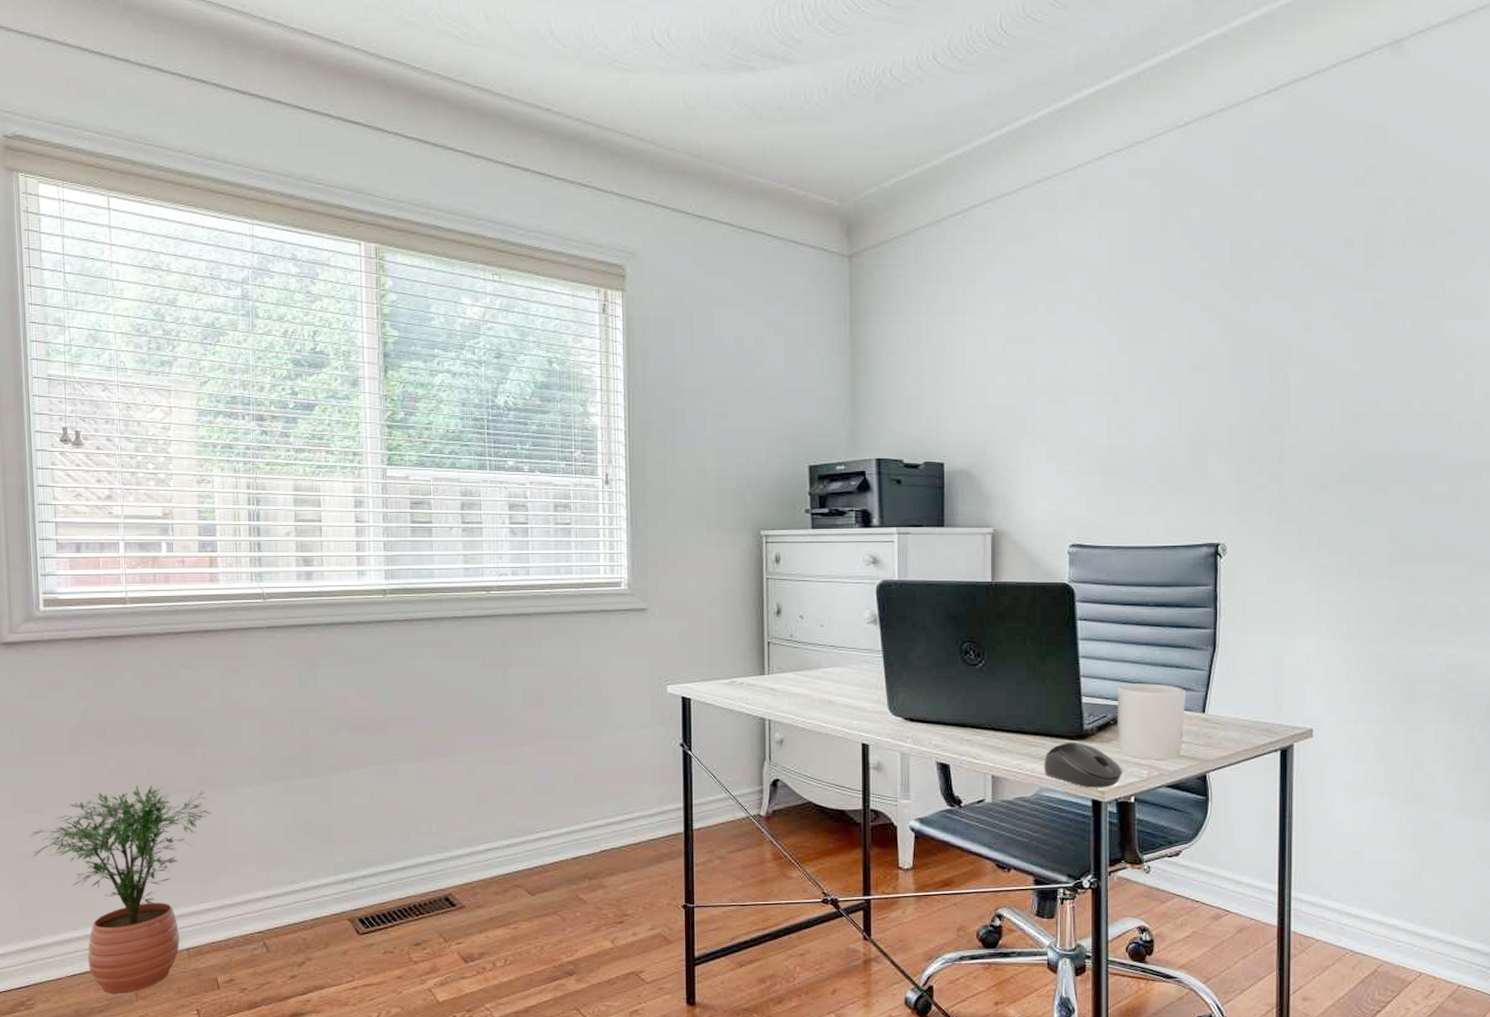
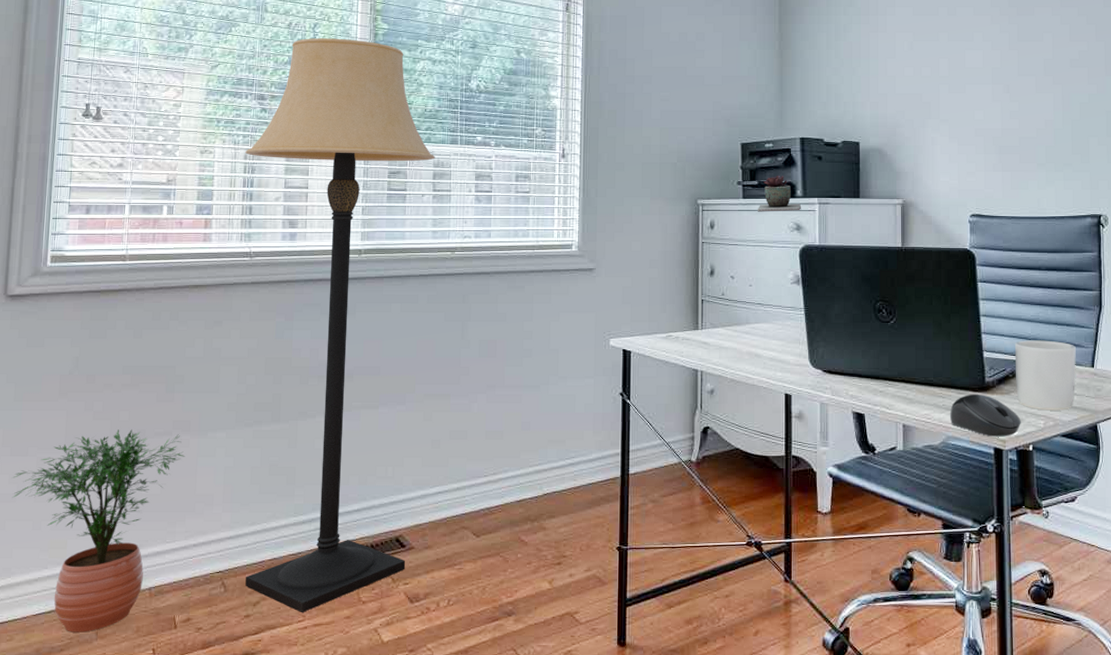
lamp: none [248,348,462,972] -> present [245,38,435,612]
succulent plant: none [829,501,877,544] -> present [758,175,801,212]

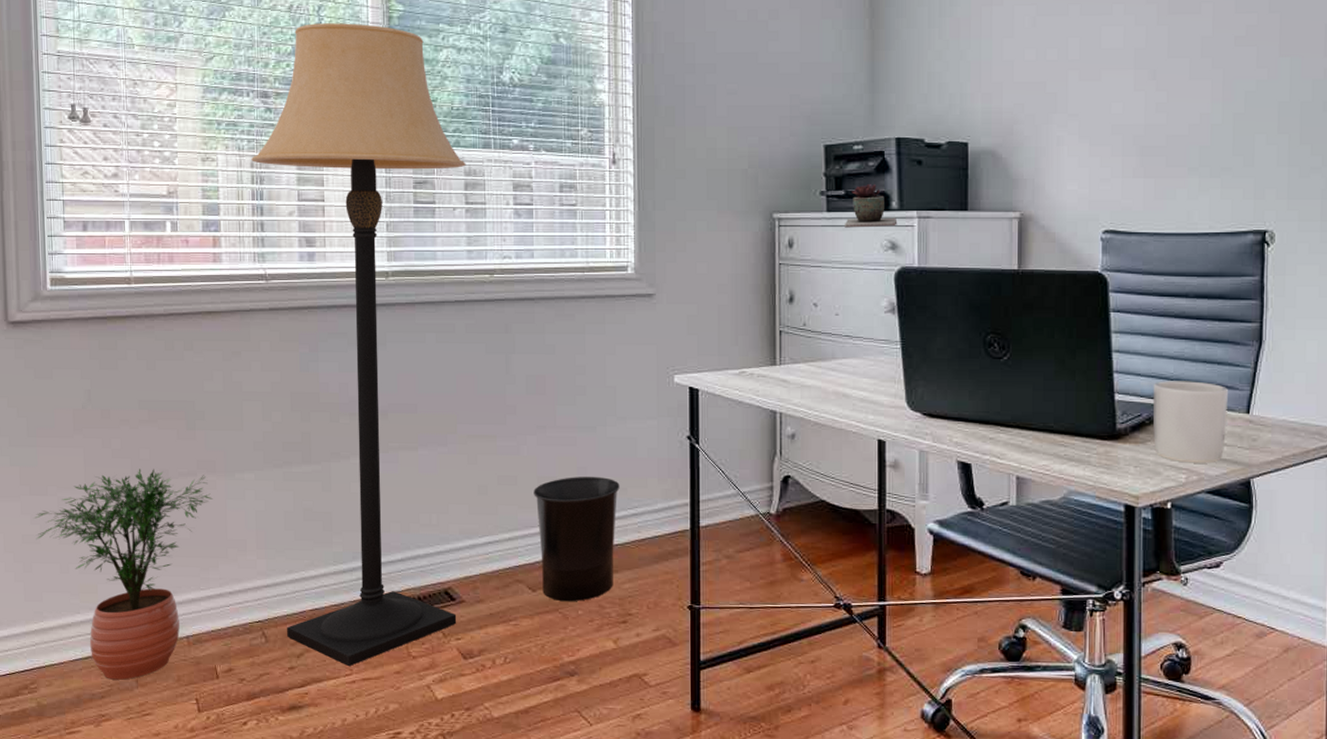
waste bin: none [481,430,559,546] -> present [534,476,620,602]
computer mouse: present [949,393,1021,437] -> none [1072,442,1158,492]

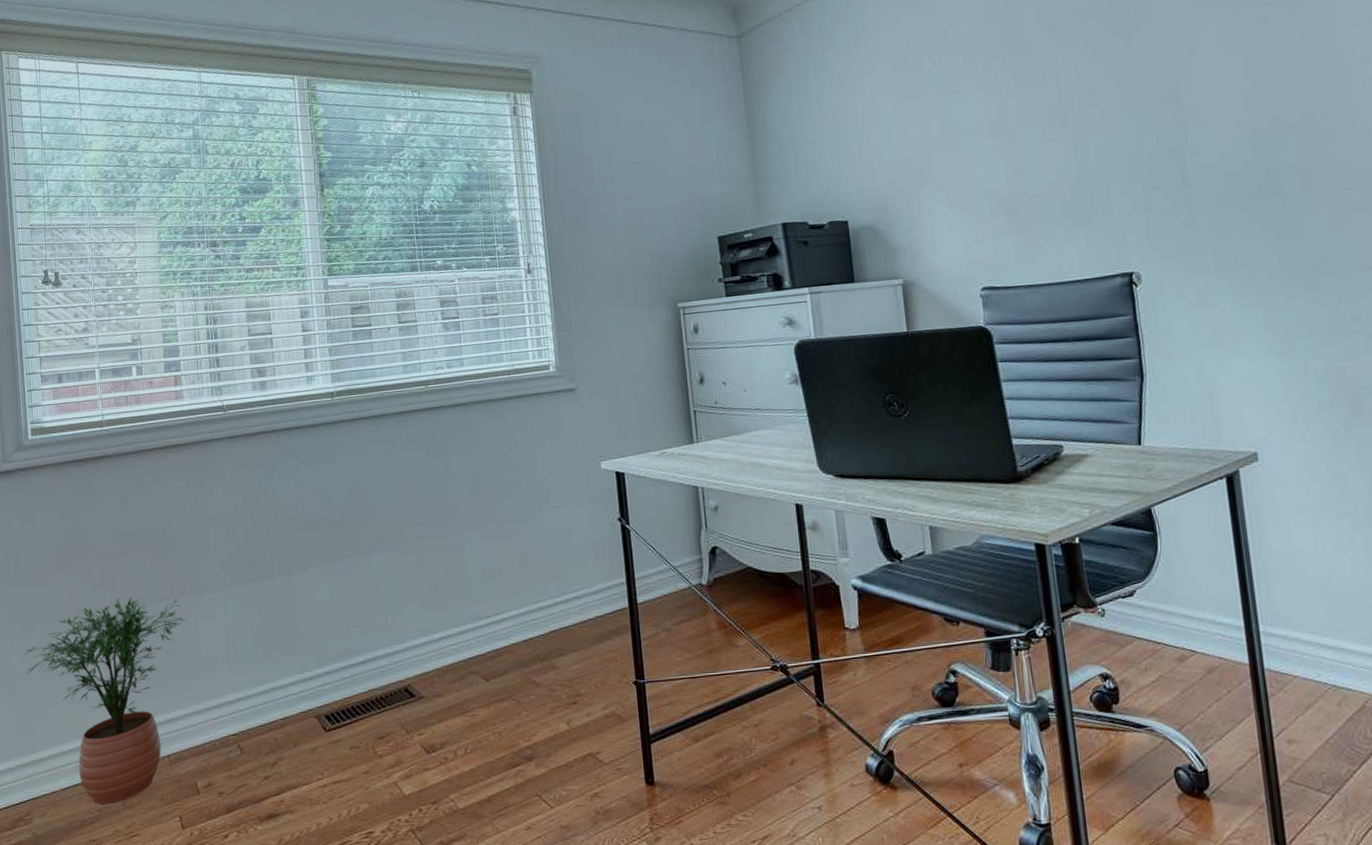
lamp: present [251,23,466,666] -> none [205,172,418,770]
waste bin: present [534,476,620,602] -> none [480,564,562,688]
succulent plant: present [845,183,896,228] -> none [743,267,791,310]
mug: present [1152,381,1228,463] -> none [1046,419,1122,498]

